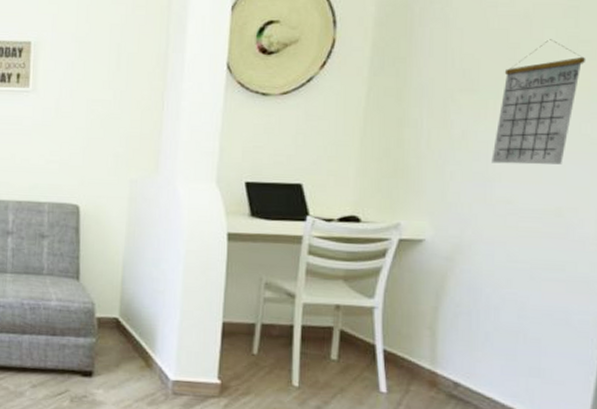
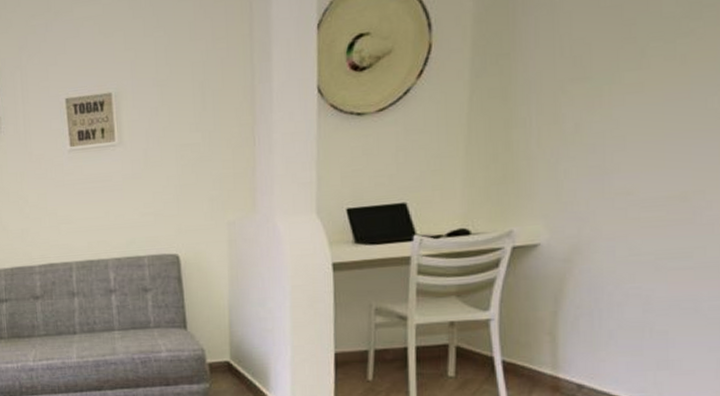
calendar: present [491,39,586,165] -> none [608,9,711,154]

